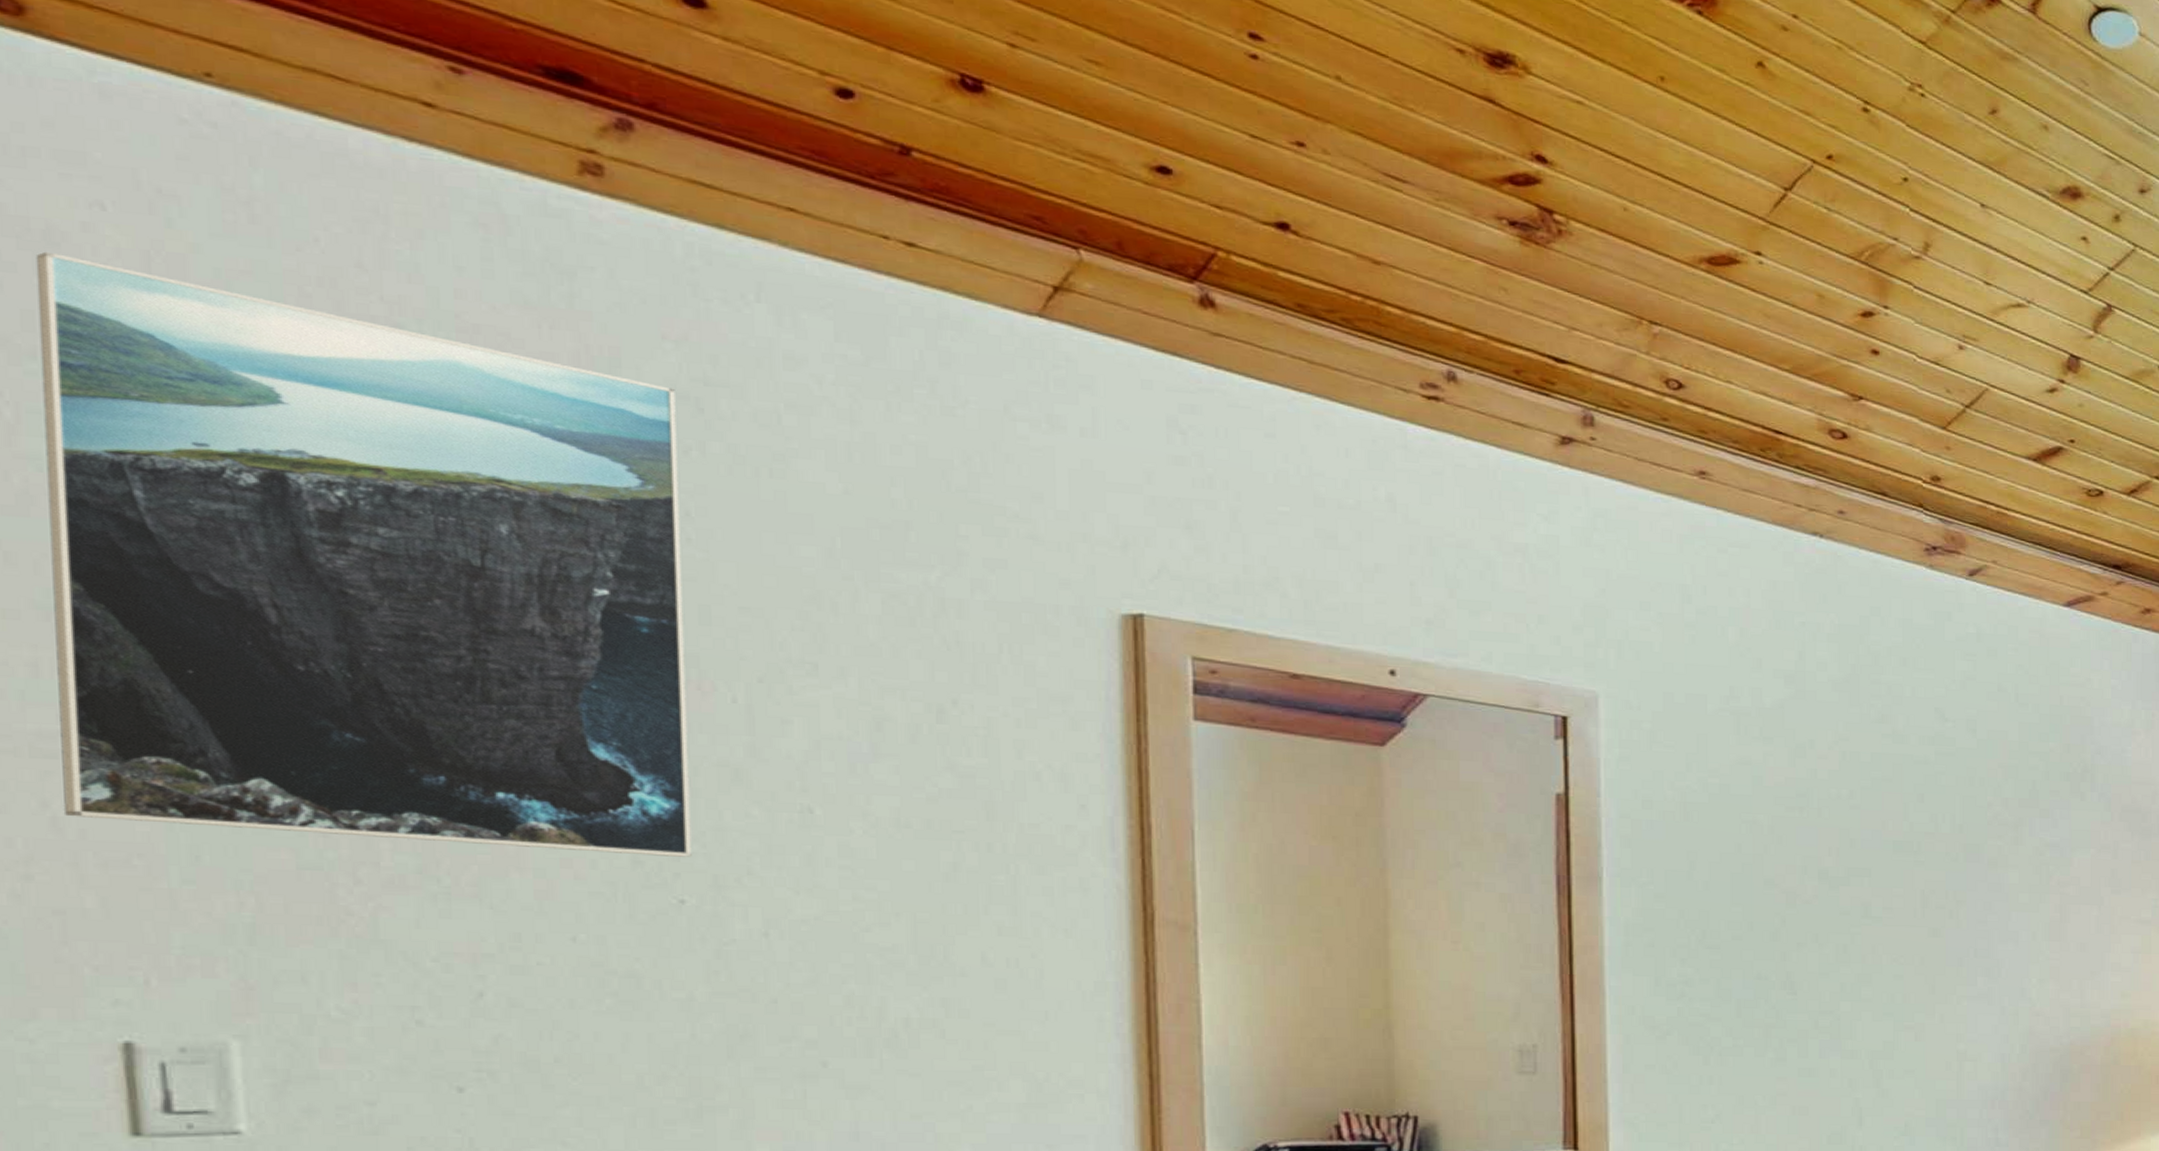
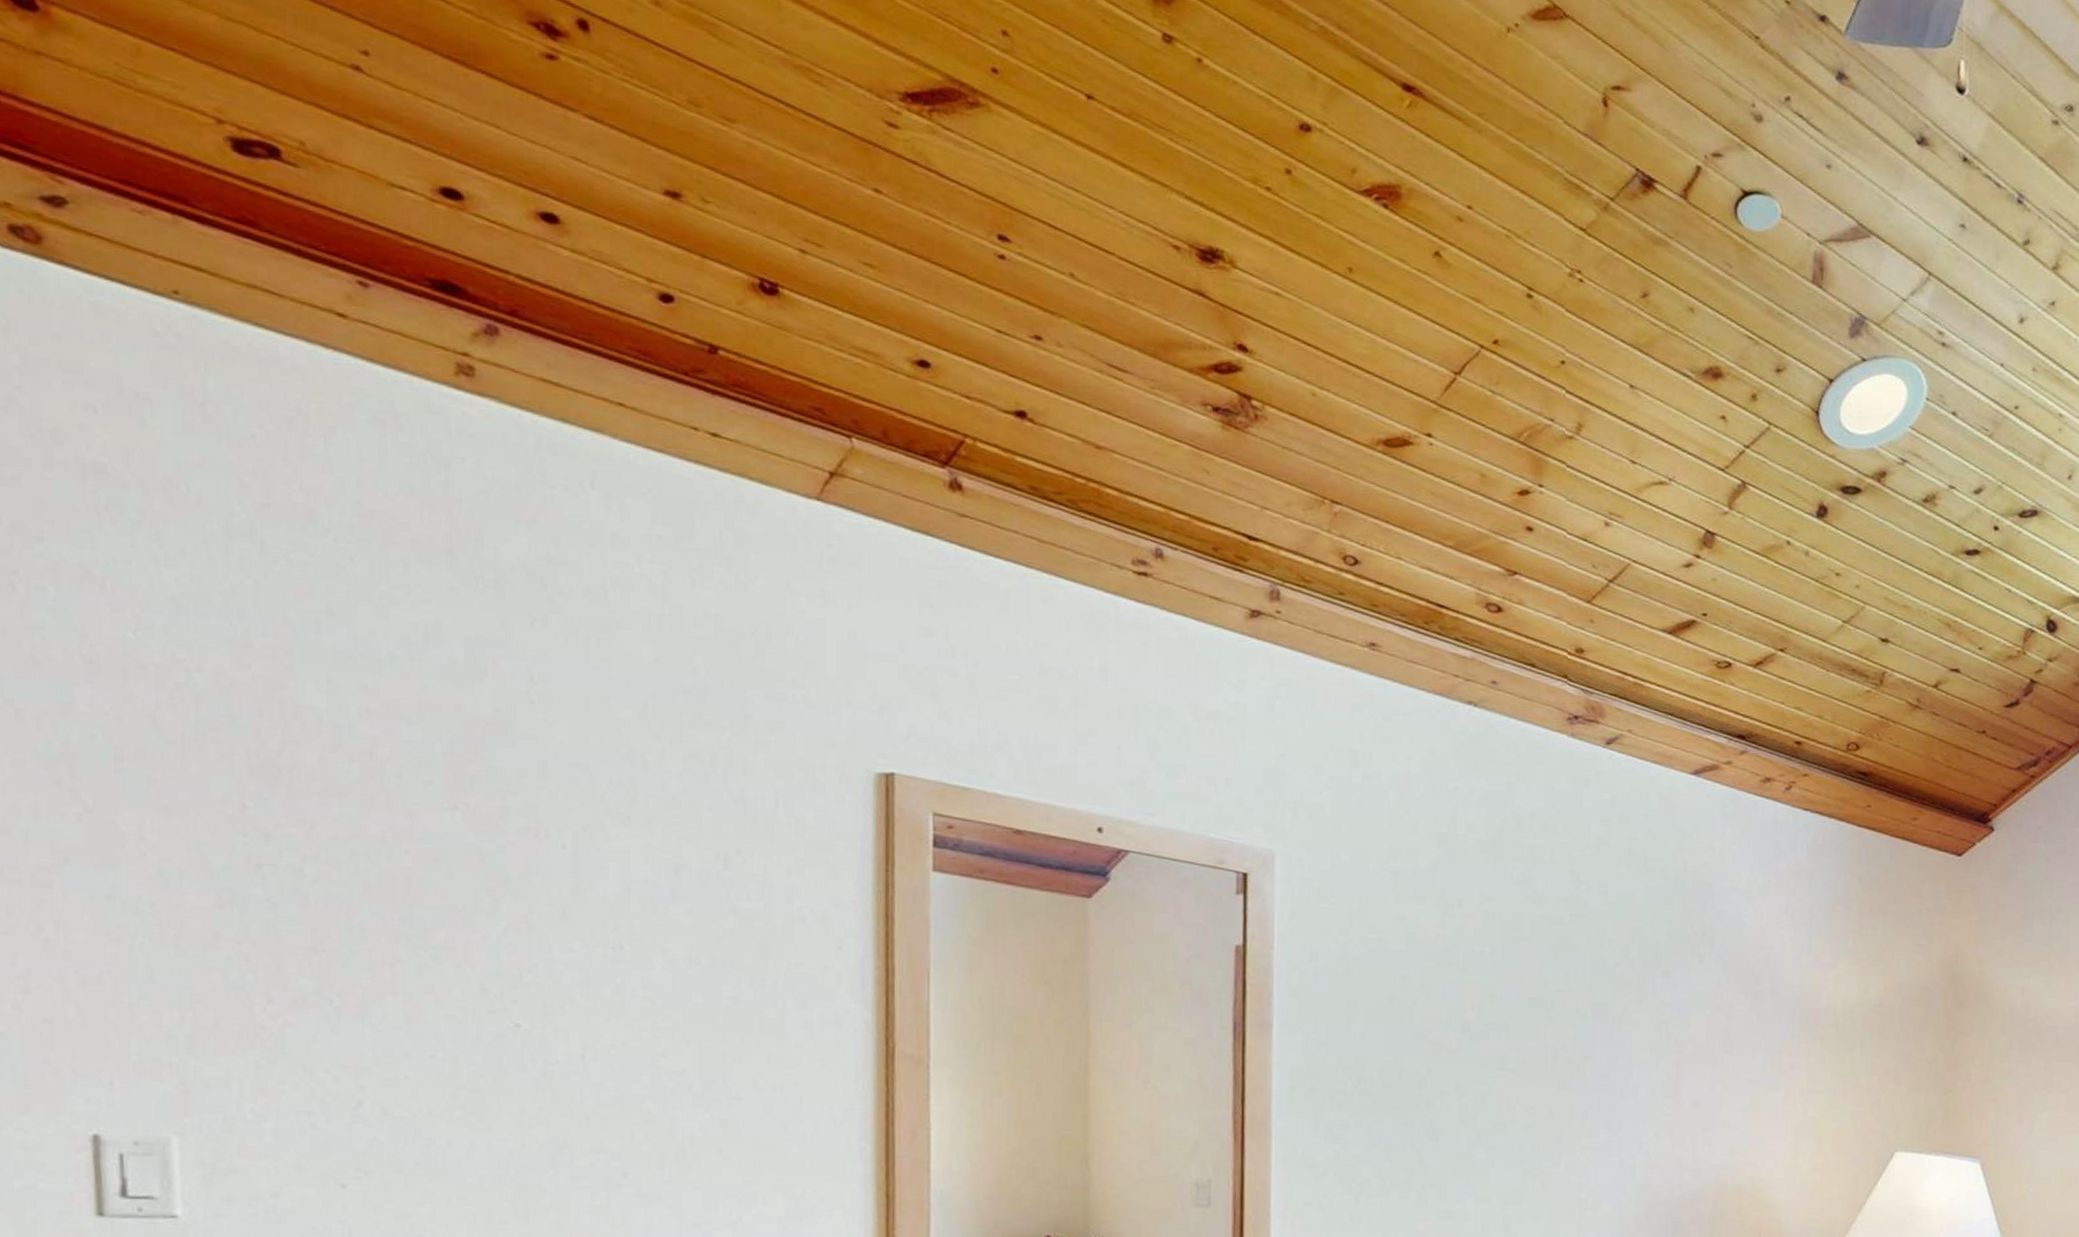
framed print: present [35,251,692,857] -> none [45,448,527,986]

